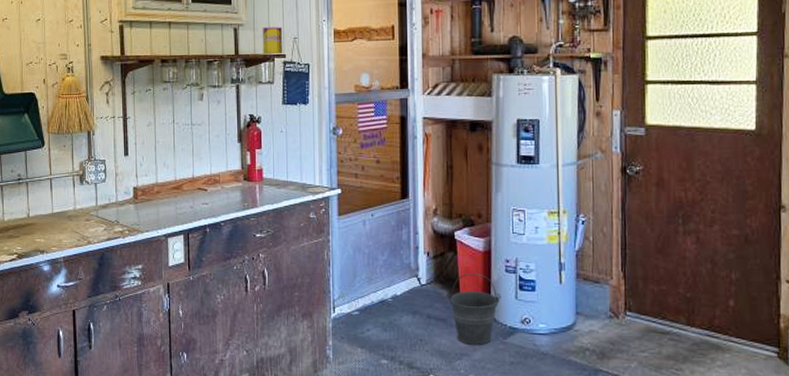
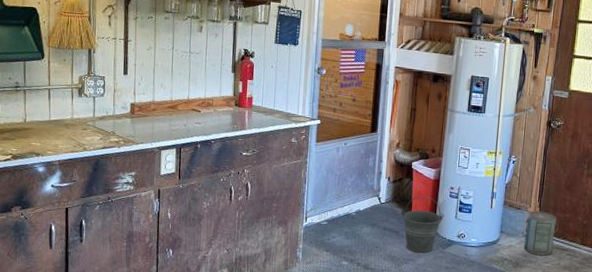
paint can: none [608,283,654,343] -> present [524,211,559,256]

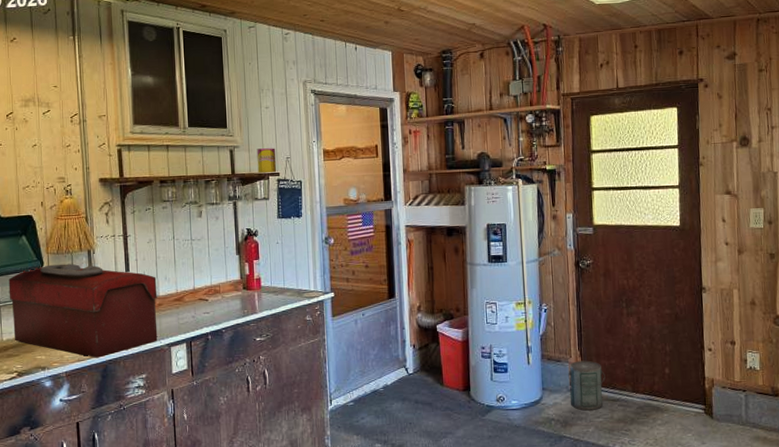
toolbox: none [8,58,153,152] -> present [8,263,158,358]
bucket: present [401,196,444,253] -> none [431,360,479,424]

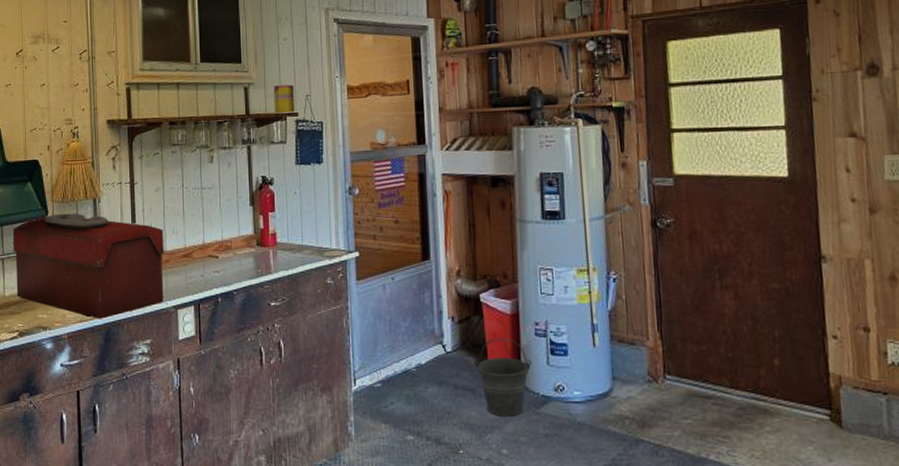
bucket: none [431,360,479,424] -> present [474,338,532,416]
paint can: present [568,360,606,411] -> none [645,344,694,409]

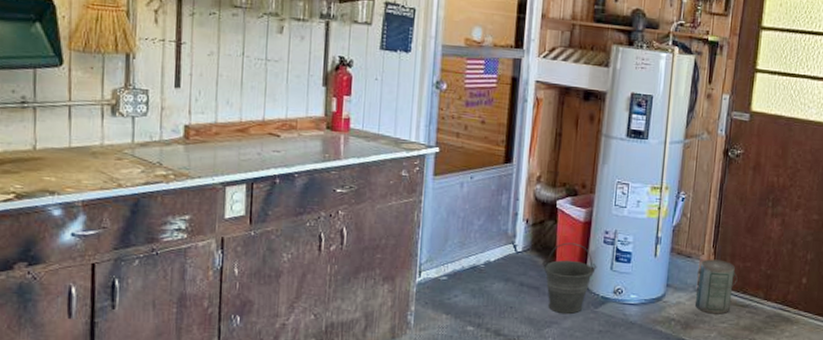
toolbox: present [13,213,164,319] -> none [11,64,216,189]
paint can: none [645,344,694,409] -> present [695,259,738,315]

